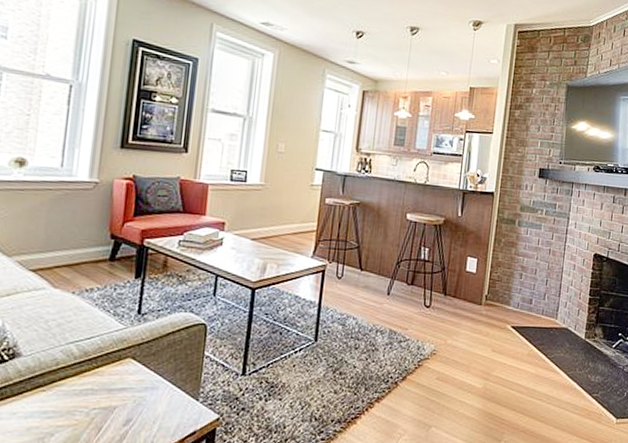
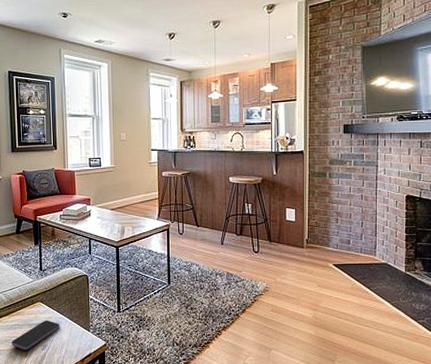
smartphone: none [76,383,156,426] -> present [11,320,60,350]

